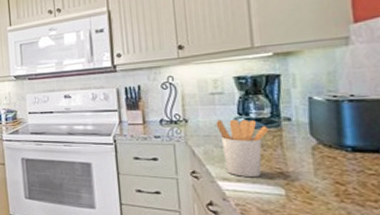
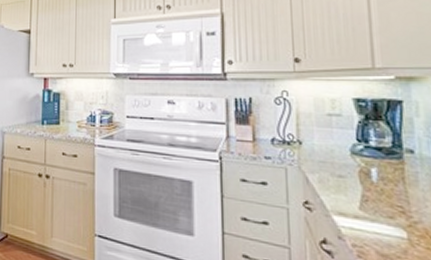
utensil holder: present [216,119,268,178] -> none [332,144,389,215]

